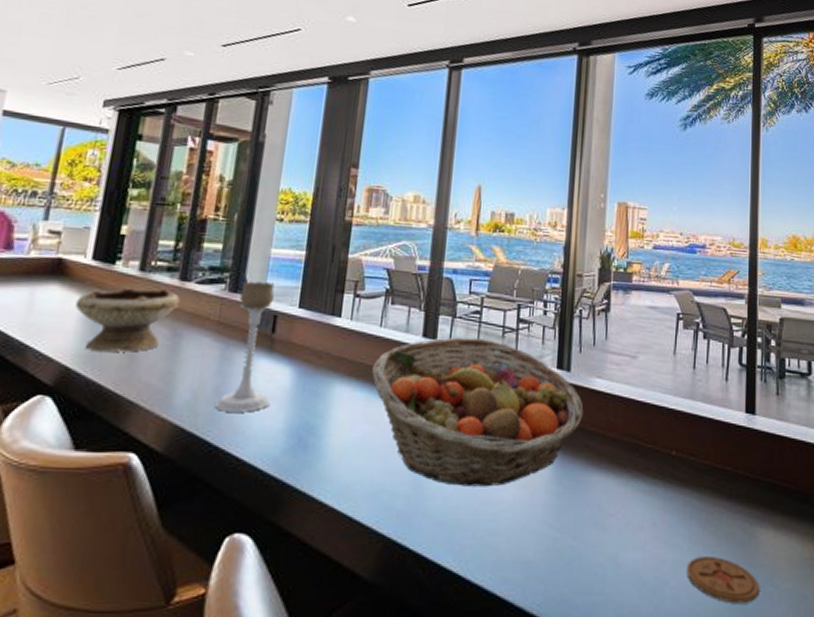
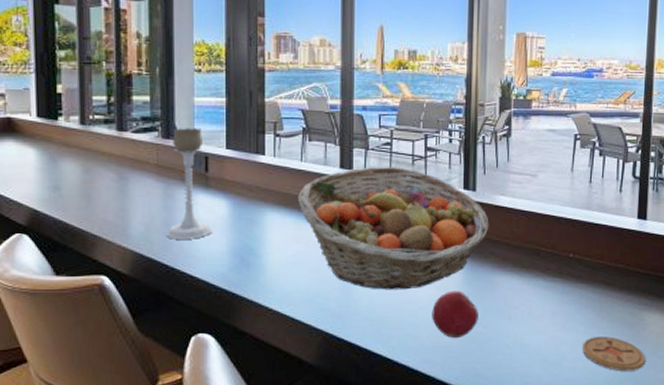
bowl: present [75,286,180,353] -> none [31,137,121,196]
apple: none [514,490,568,553] -> present [432,290,479,339]

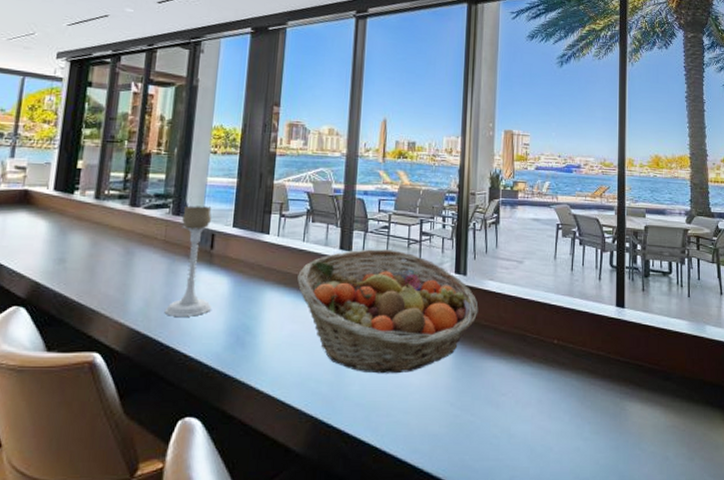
apple: present [432,290,479,339] -> none [421,375,467,427]
coaster: present [582,337,646,372] -> none [568,427,630,465]

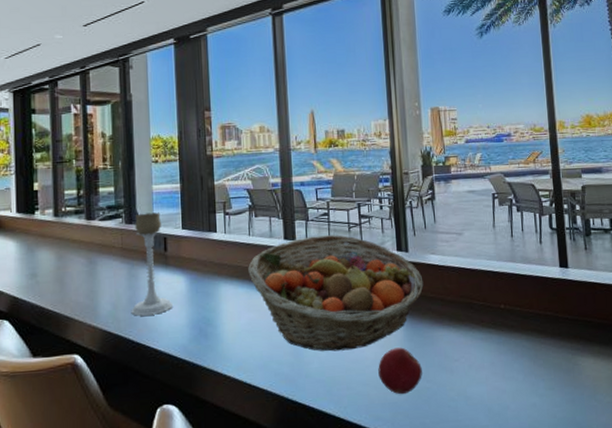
apple: none [421,375,467,427] -> present [378,347,422,395]

